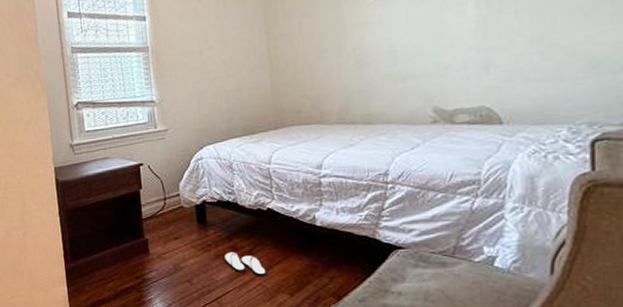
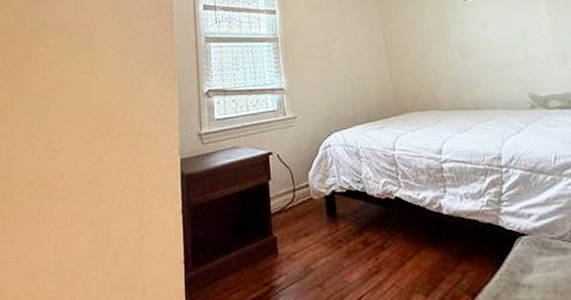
slippers: present [223,252,268,276] -> none [355,247,401,275]

